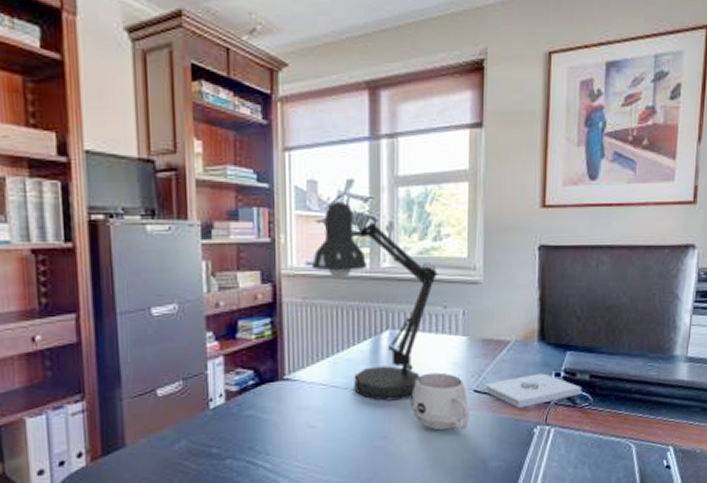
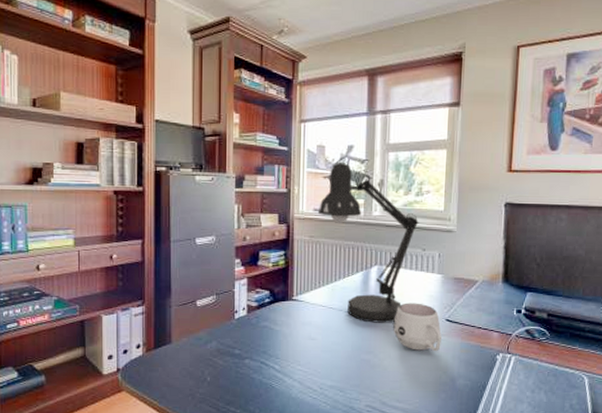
notepad: present [485,373,581,408] -> none [456,309,540,337]

